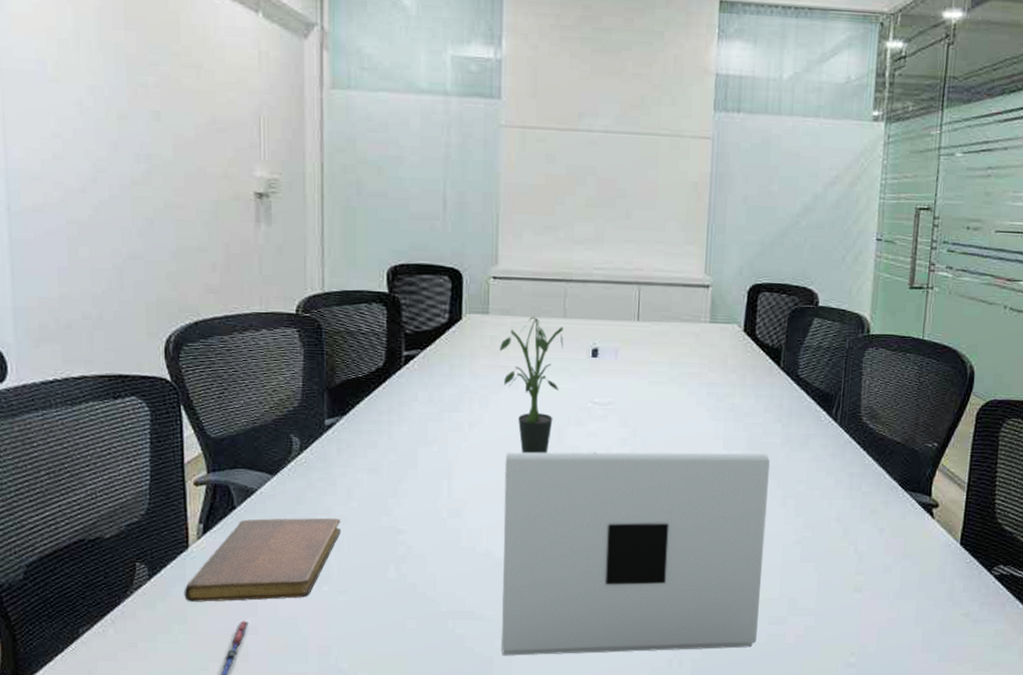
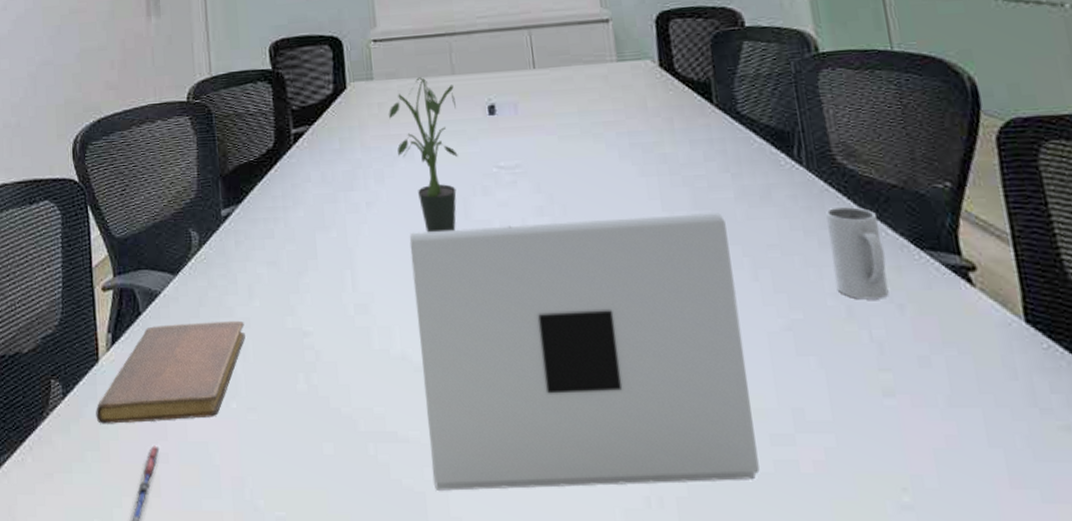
mug: none [840,456,881,525] -> present [826,207,889,300]

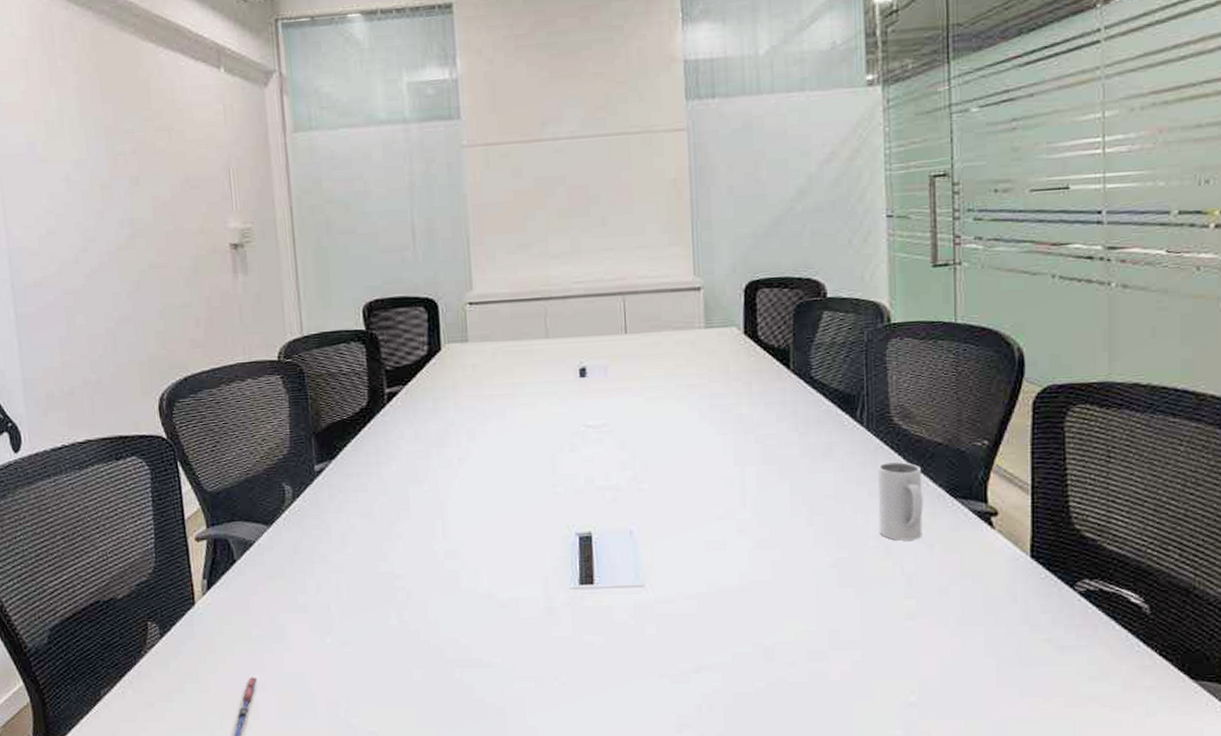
notebook: present [96,320,245,424] -> none [194,566,339,659]
potted plant: present [389,77,458,233] -> none [482,340,548,486]
laptop: present [409,213,760,491] -> none [498,467,796,705]

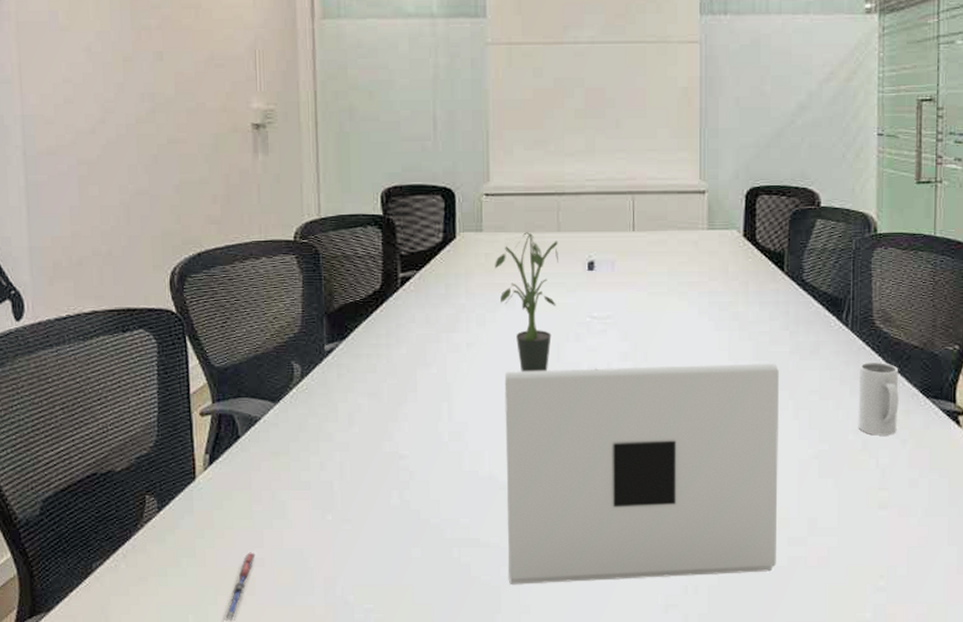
potted plant: none [482,340,548,486] -> present [495,232,558,372]
laptop: none [498,467,796,705] -> present [504,363,779,584]

